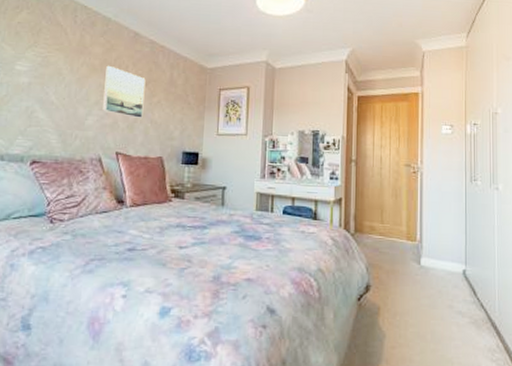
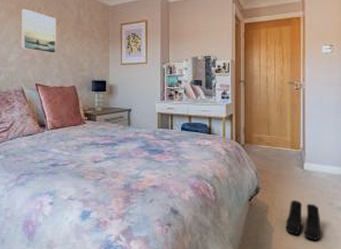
boots: none [399,300,440,350] -> present [285,200,321,240]

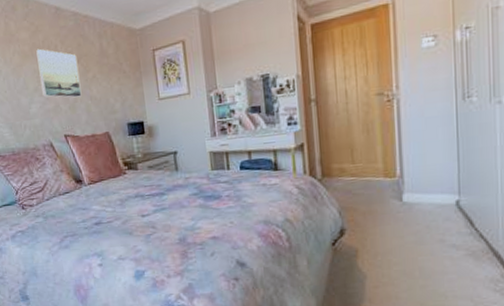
boots: present [285,200,321,240] -> none [381,239,430,286]

